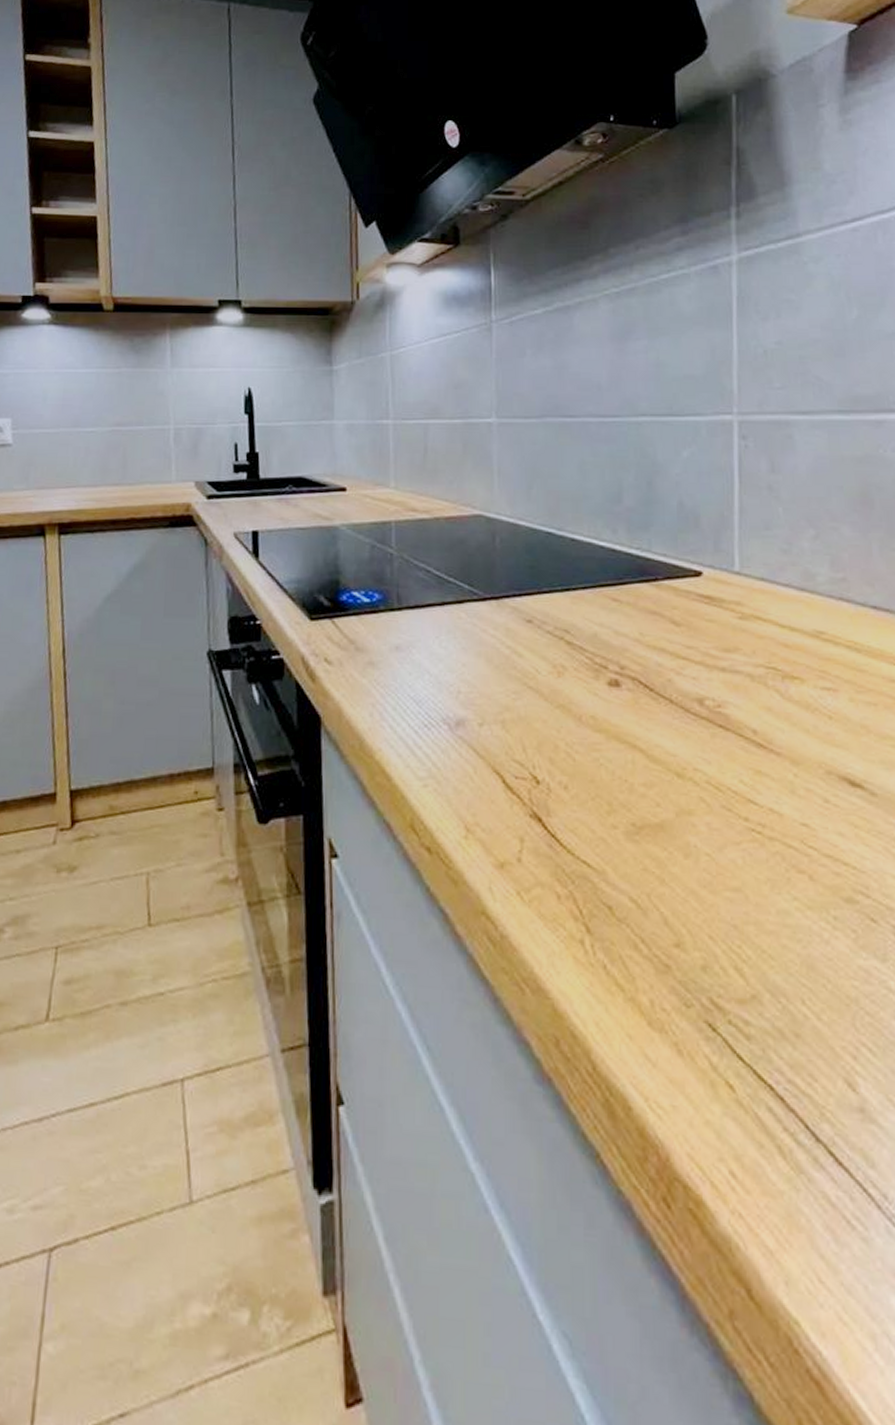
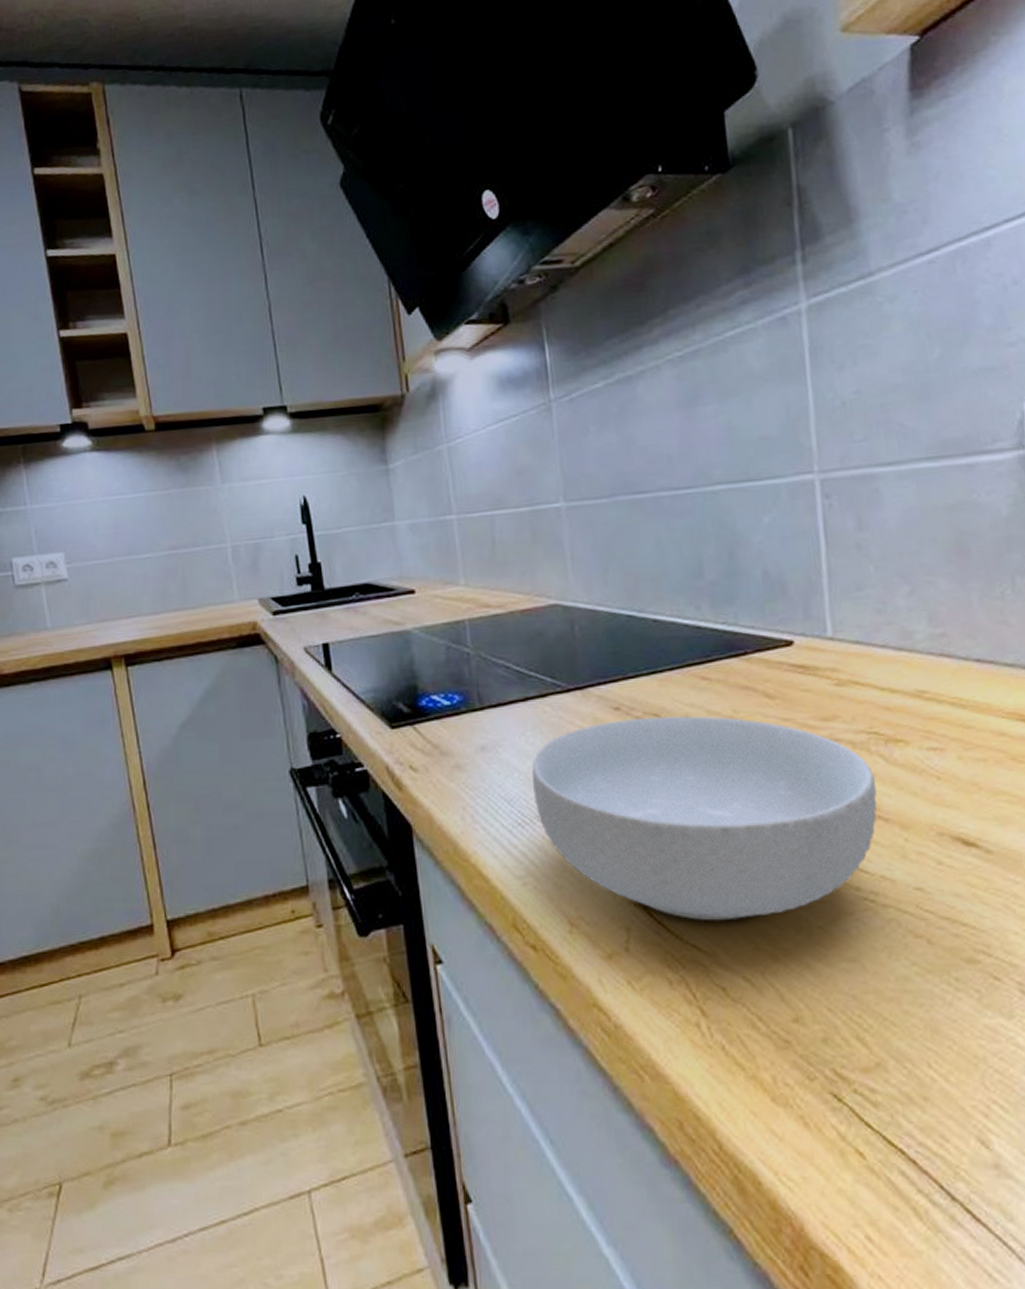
cereal bowl: none [442,632,771,840] -> present [532,716,878,921]

